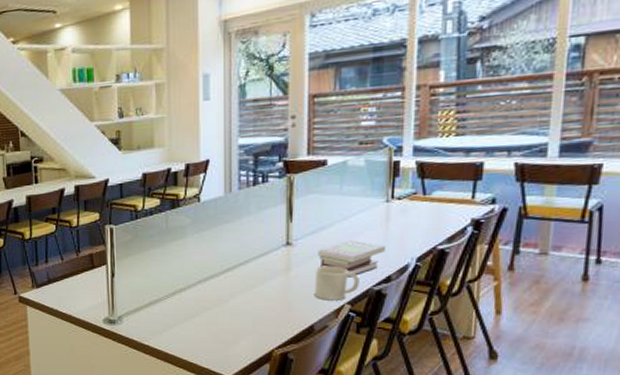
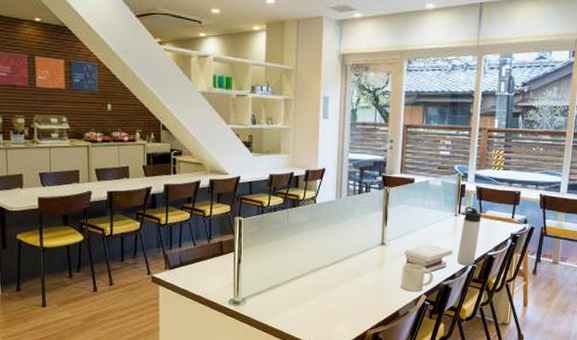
thermos bottle: none [391,189,426,265] -> present [456,207,482,266]

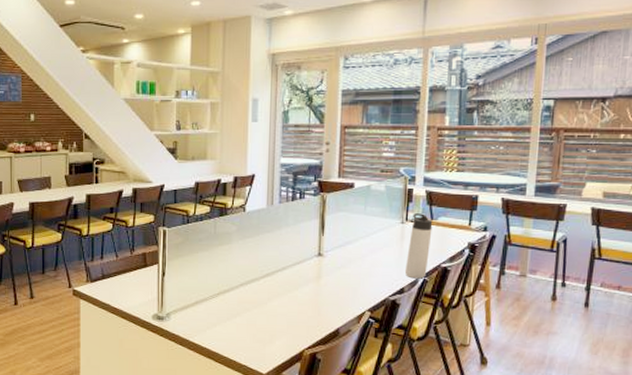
mug: present [400,263,434,291] -> none [340,276,379,307]
books: present [404,244,454,272] -> none [344,255,401,285]

